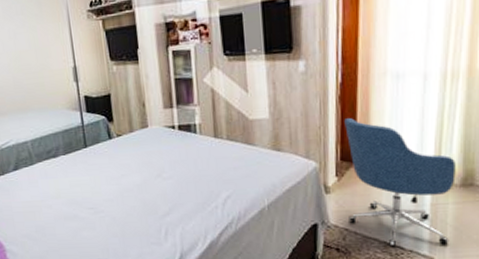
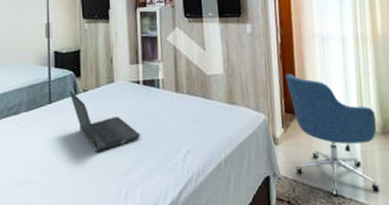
laptop computer: none [103,135,178,194] -> present [69,90,141,152]

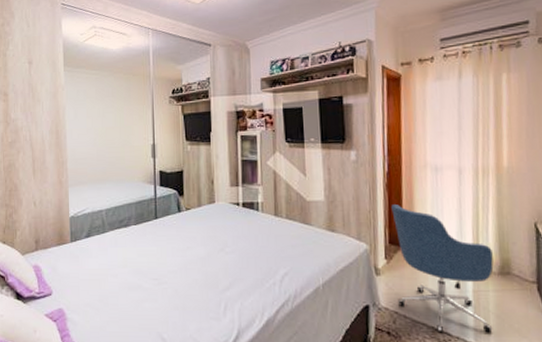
laptop computer: present [69,90,141,152] -> none [173,208,240,266]

